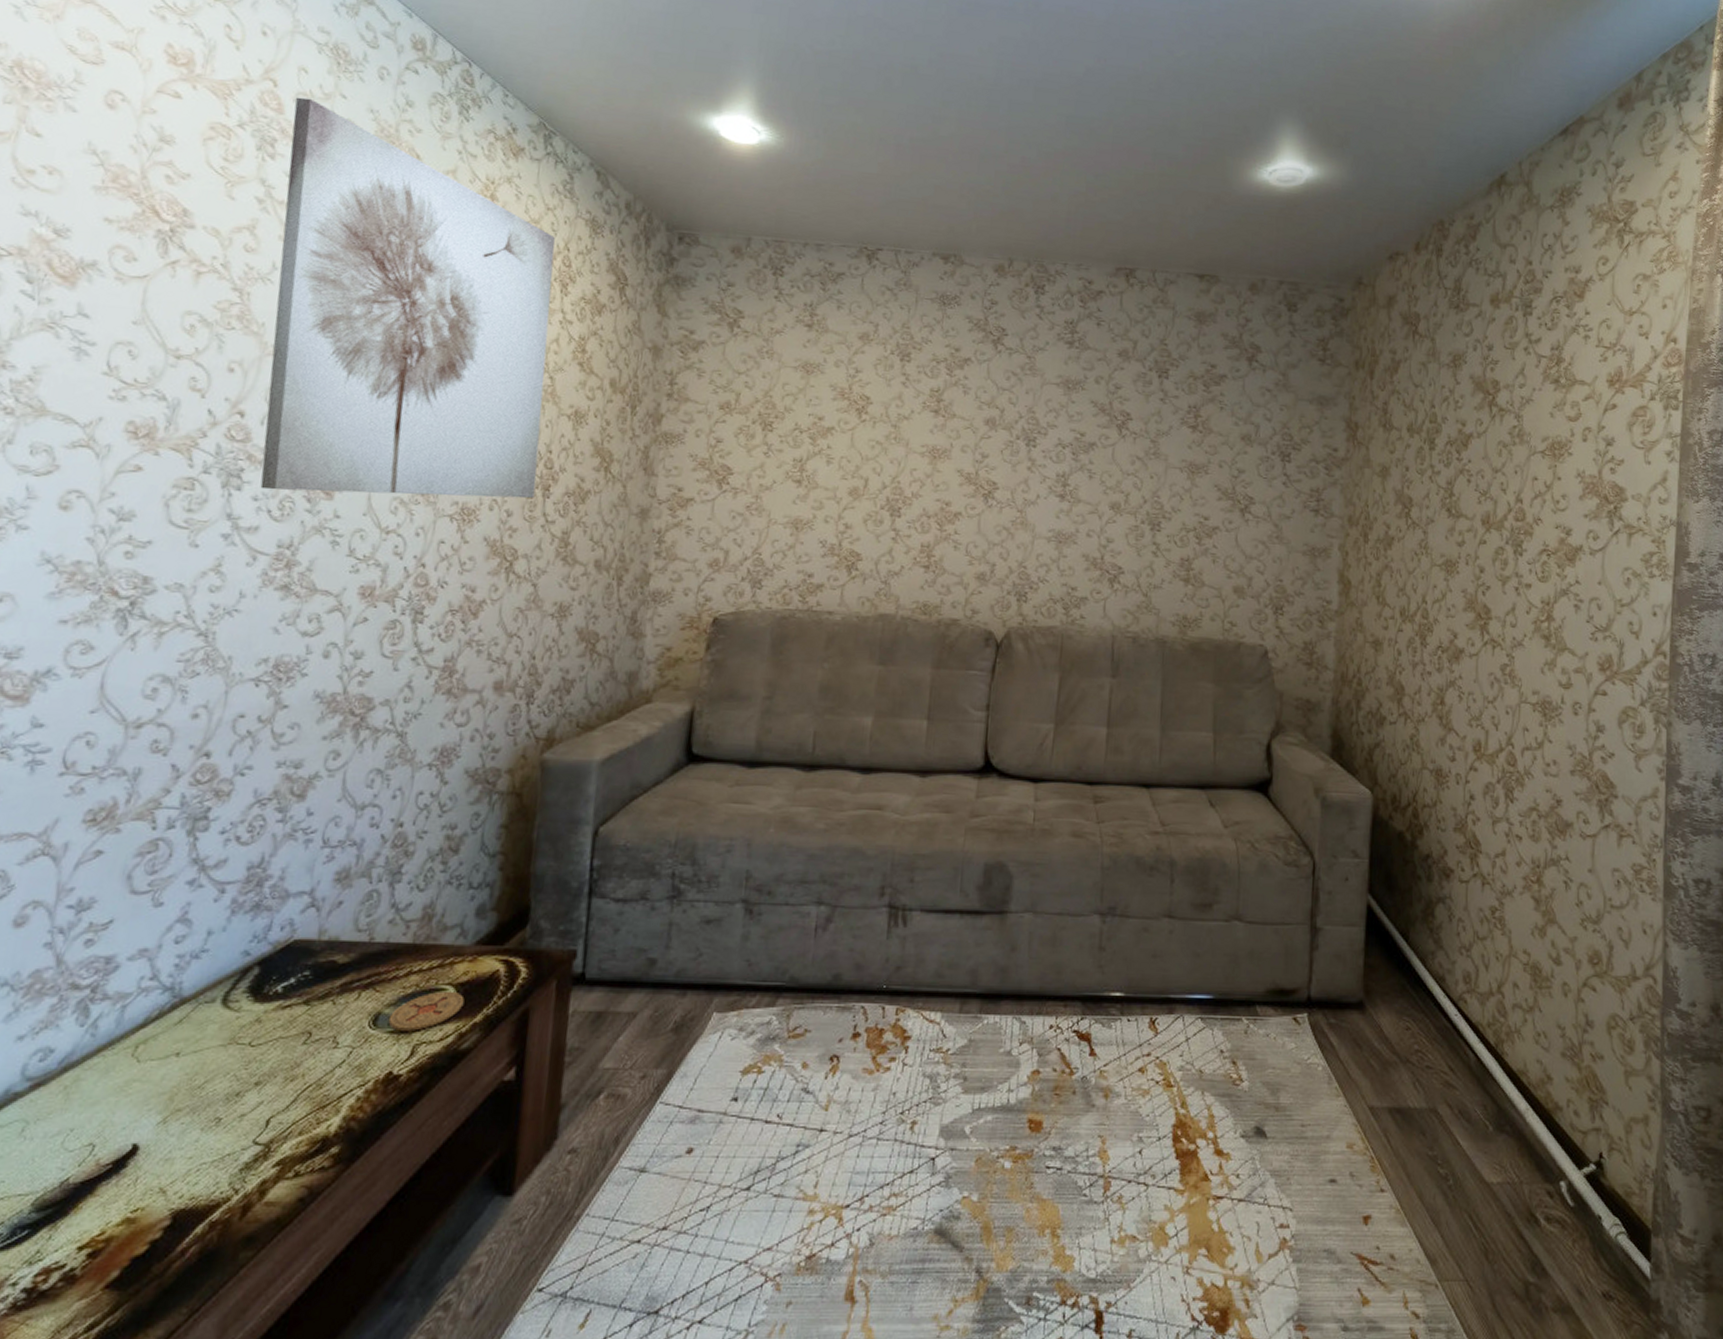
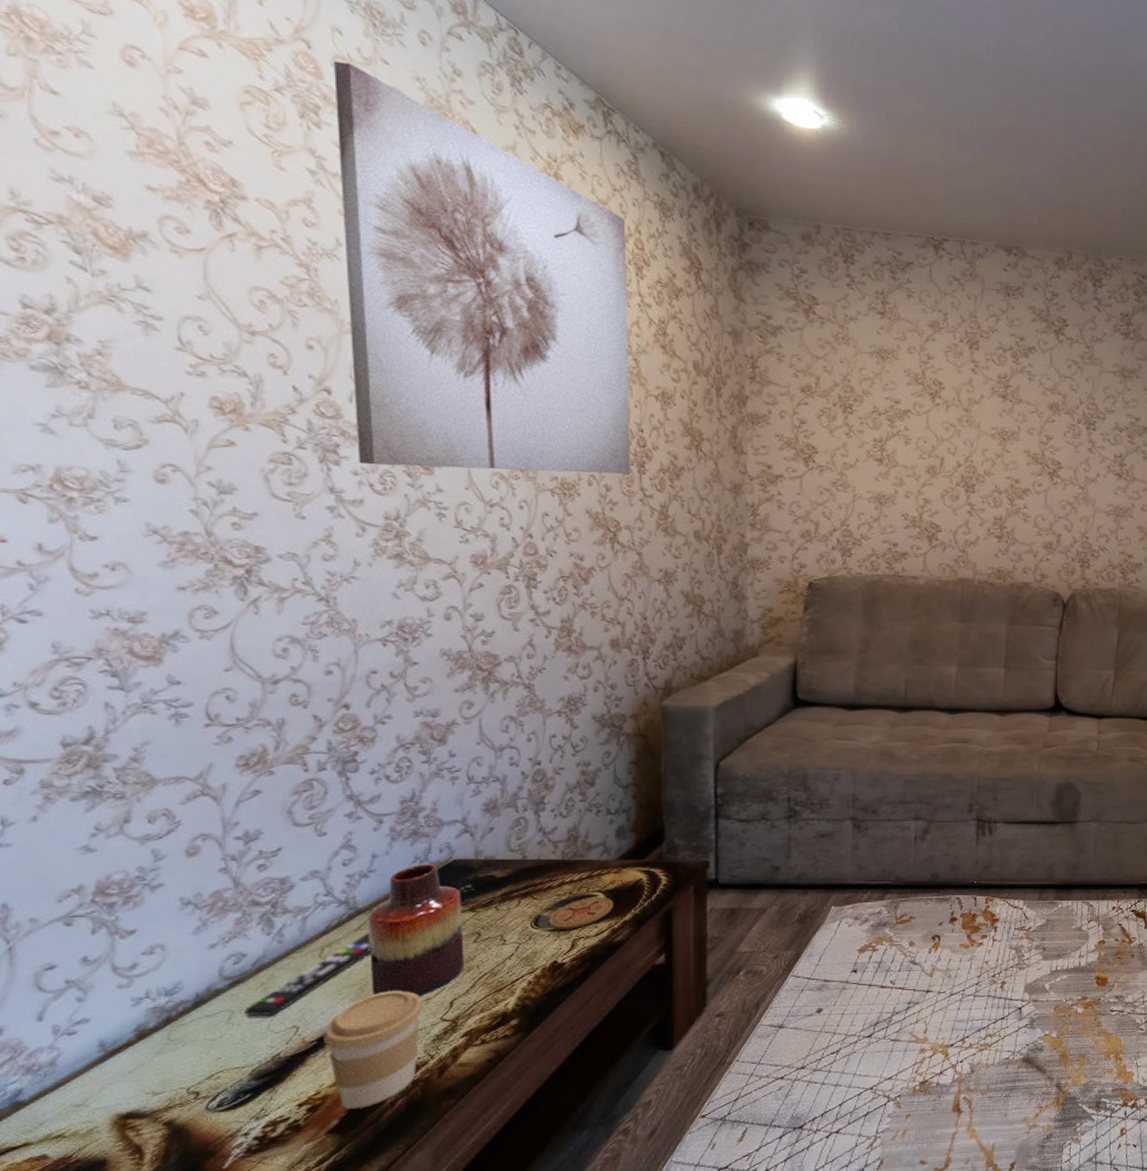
remote control: none [39,1026,192,1130] -> present [244,932,372,1017]
coffee cup: none [119,1103,237,1258] -> present [324,991,424,1110]
vase: none [182,944,297,1111] -> present [368,864,464,996]

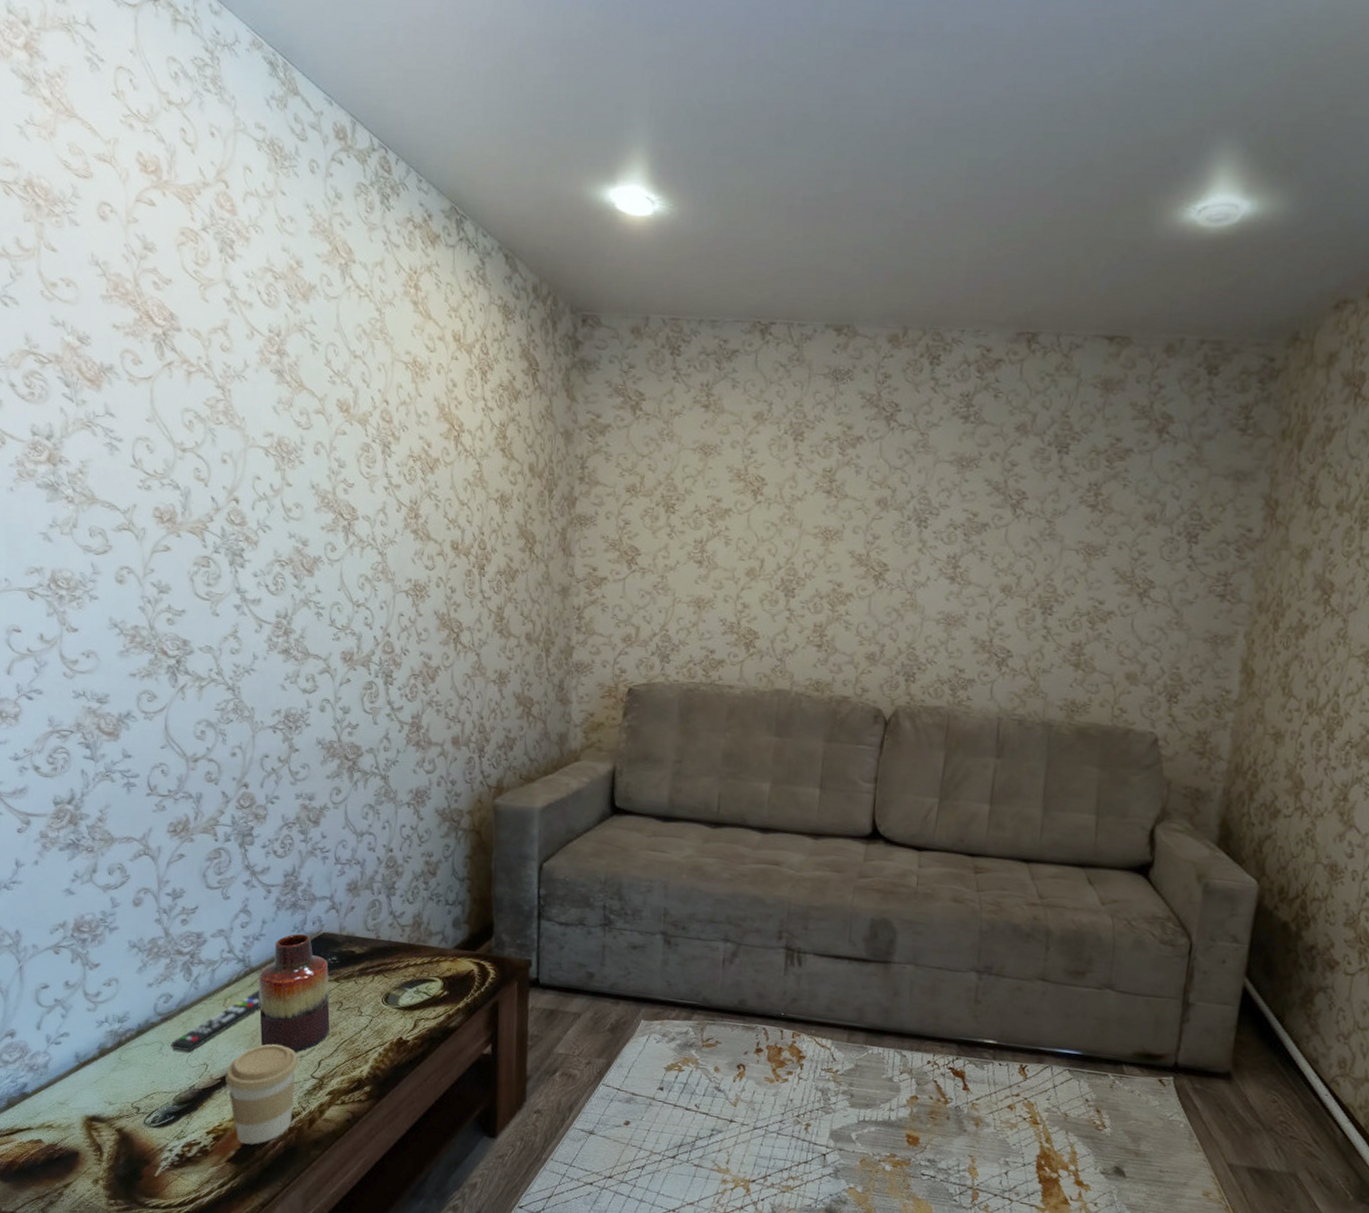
wall art: present [334,60,631,475] -> none [245,197,474,577]
coaster: present [548,896,614,929] -> none [395,981,450,1010]

